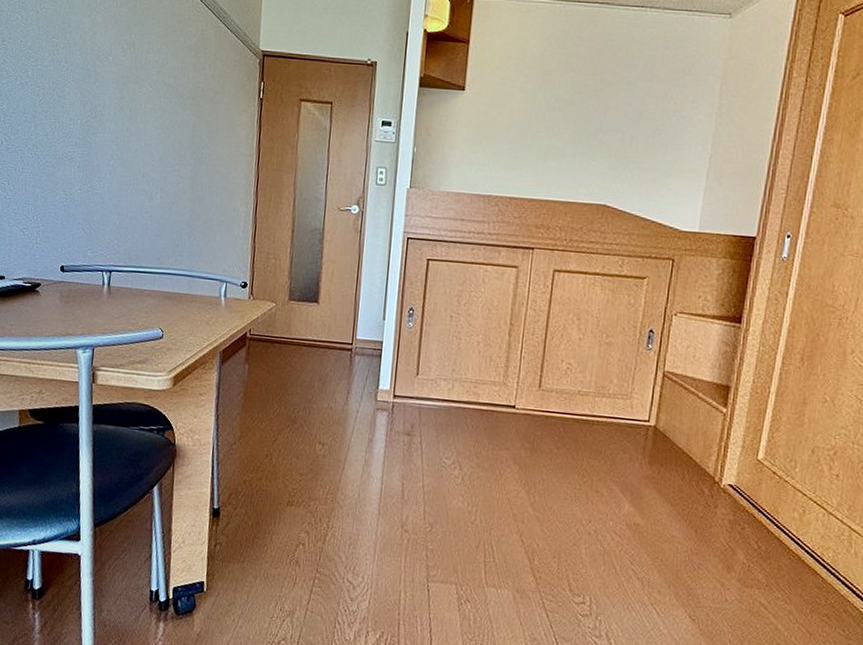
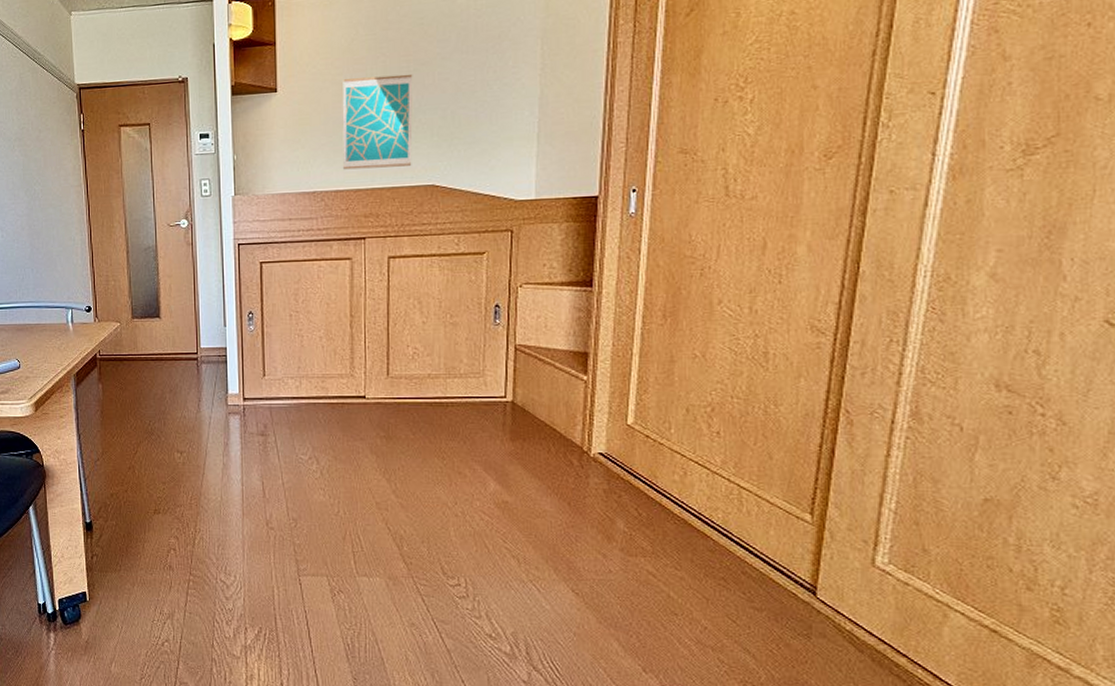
wall art: none [521,88,599,183] -> present [342,74,413,170]

